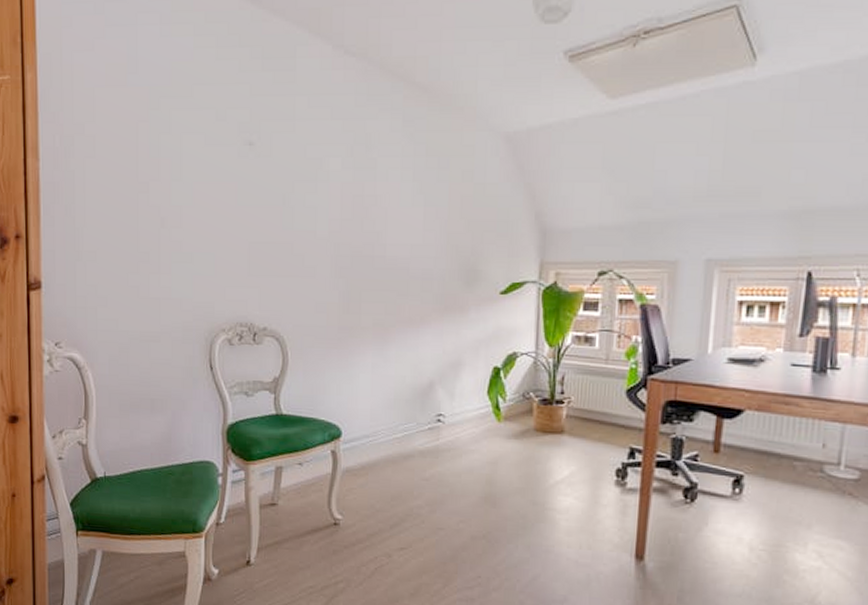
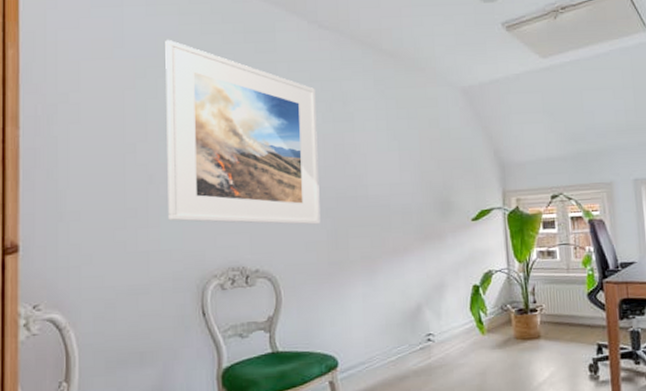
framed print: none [179,64,336,284] -> present [165,39,321,225]

